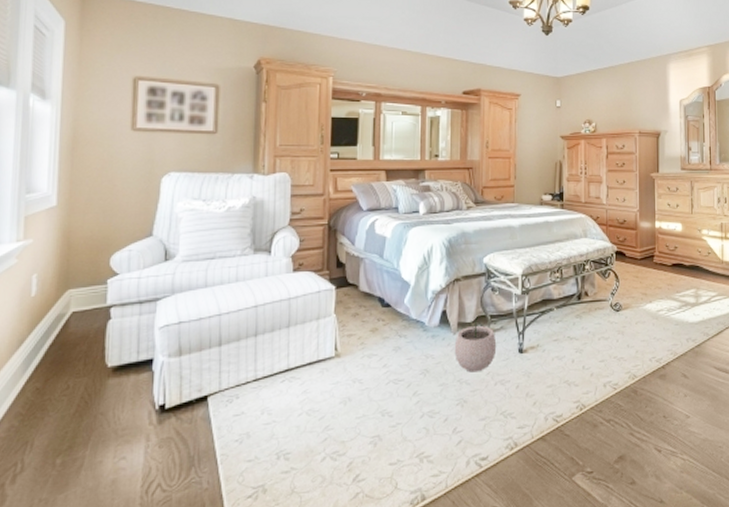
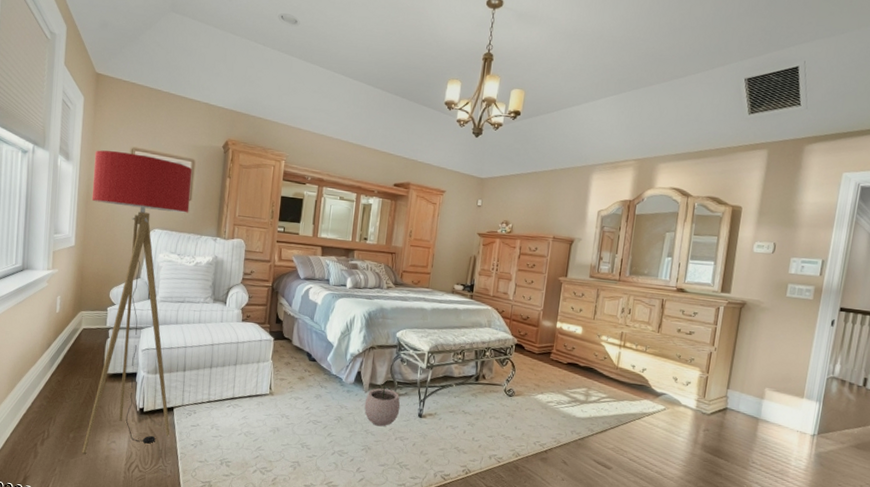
floor lamp: none [75,83,217,483] -> present [82,150,193,454]

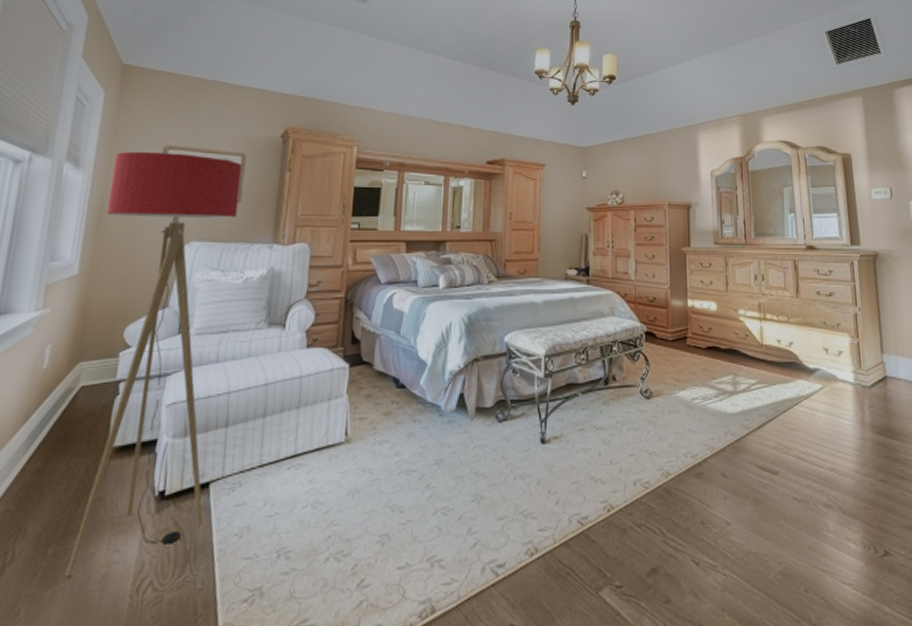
plant pot: present [364,381,401,427] -> none [471,401,517,464]

